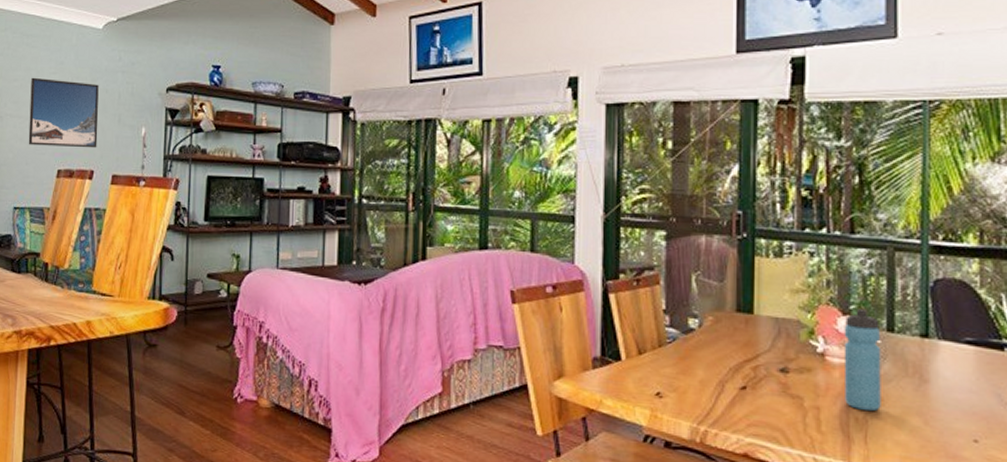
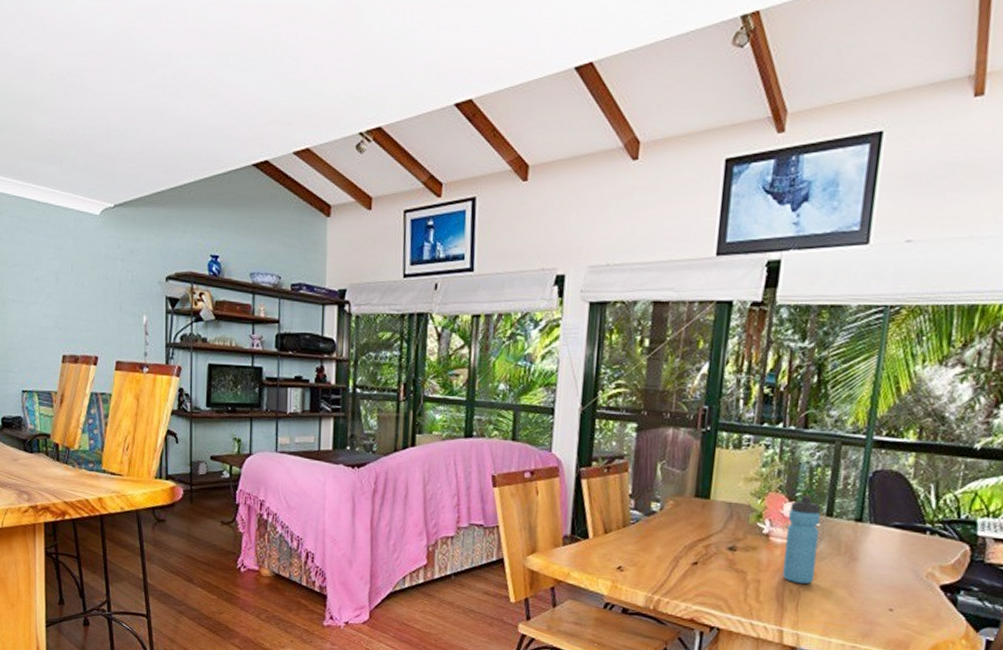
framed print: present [28,77,99,148] -> none [31,263,100,335]

